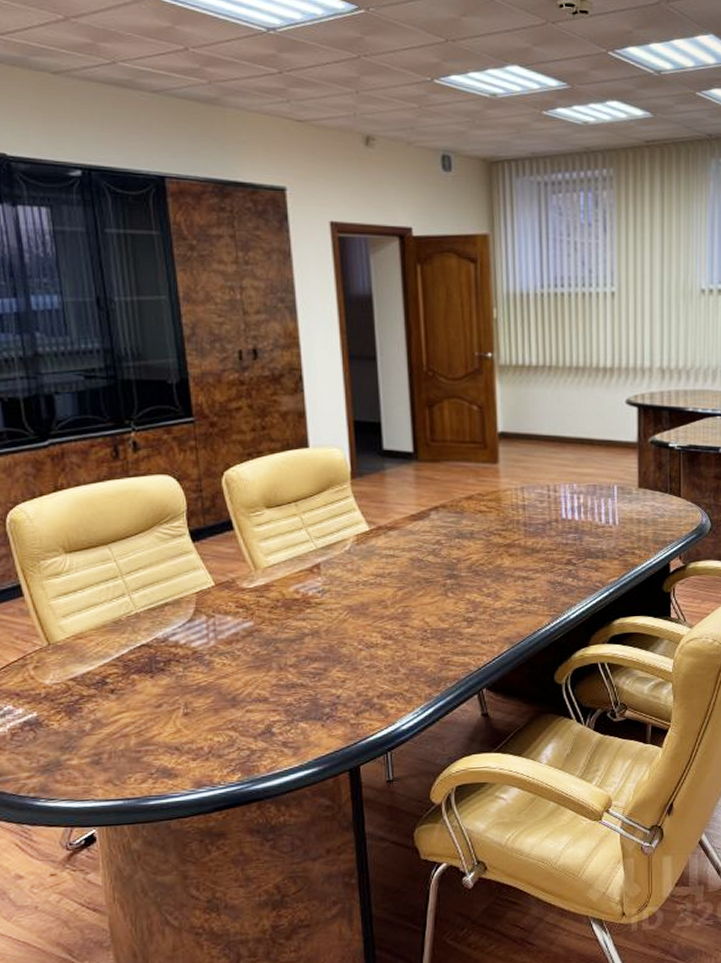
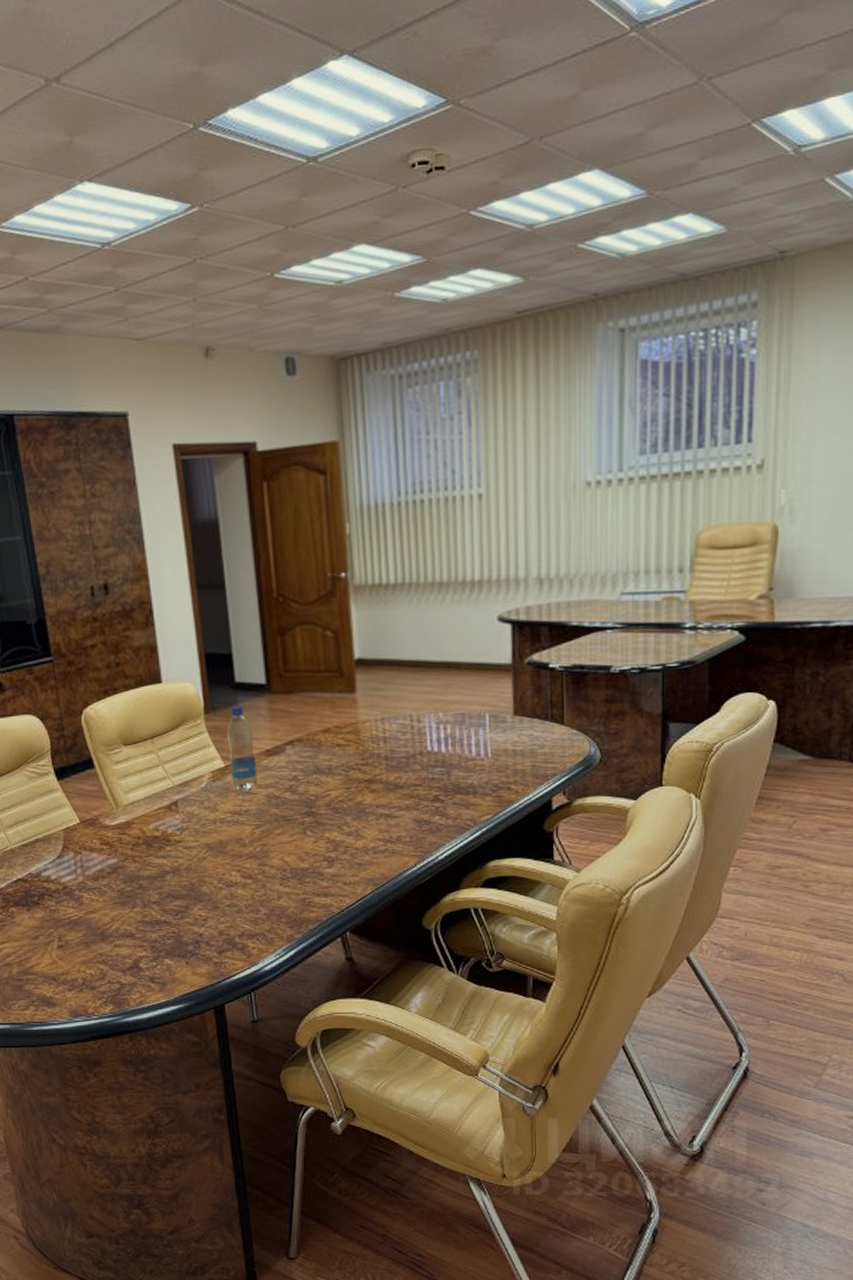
bottle: none [373,472,402,553] -> present [226,705,258,790]

